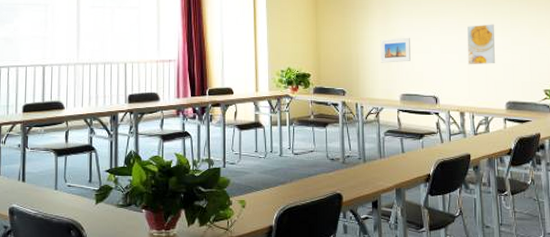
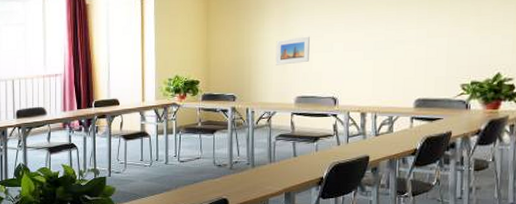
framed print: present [467,24,495,65] -> none [373,15,409,62]

